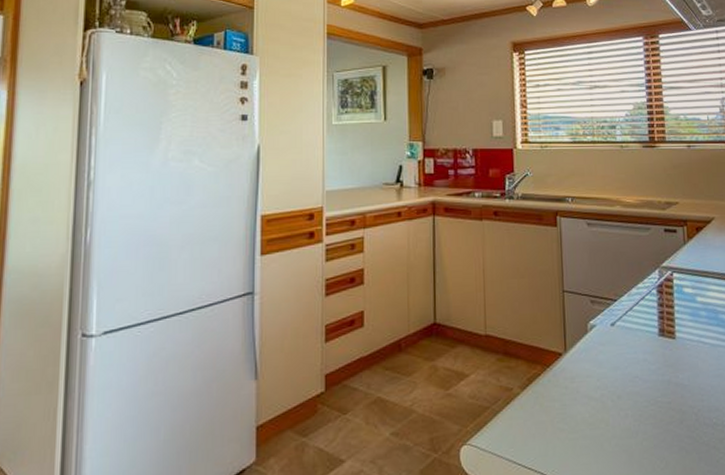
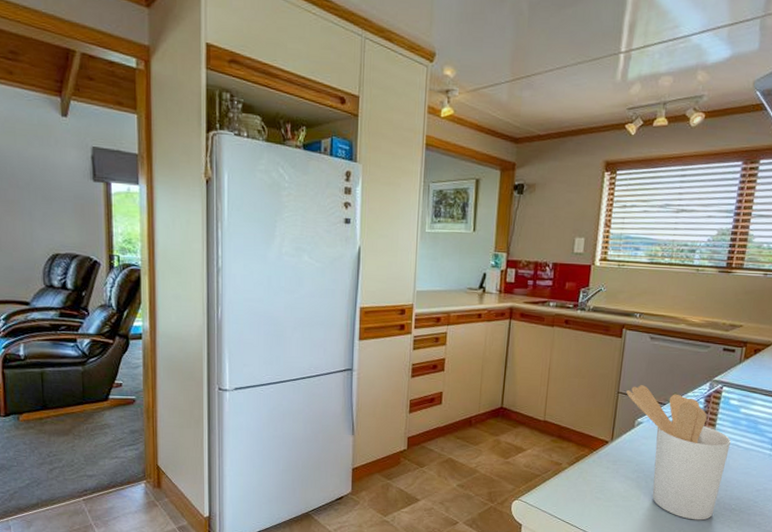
utensil holder: none [572,280,695,445] -> present [626,385,731,520]

